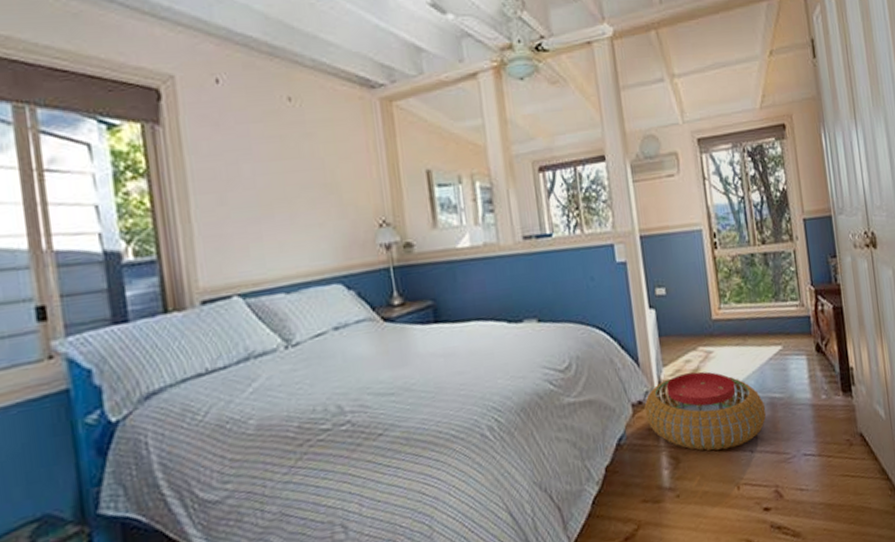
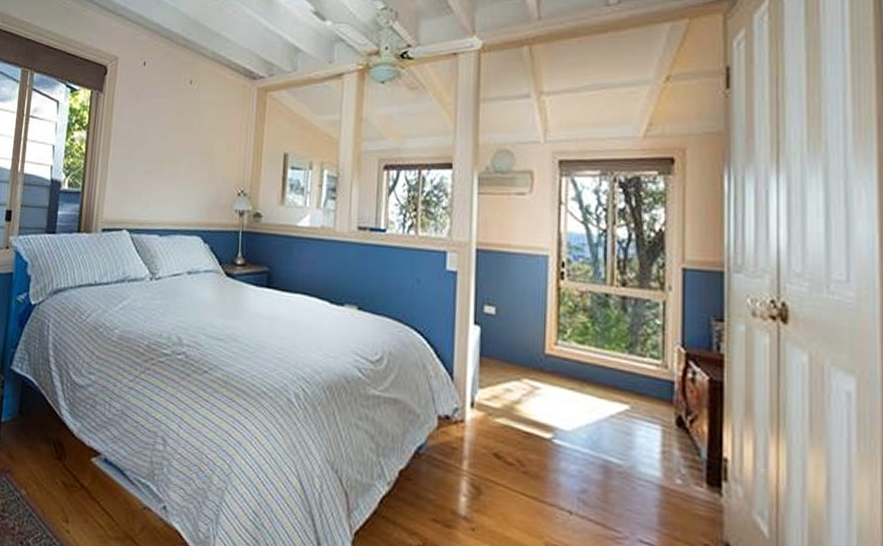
pouf: present [644,371,767,452] -> none [451,401,597,501]

